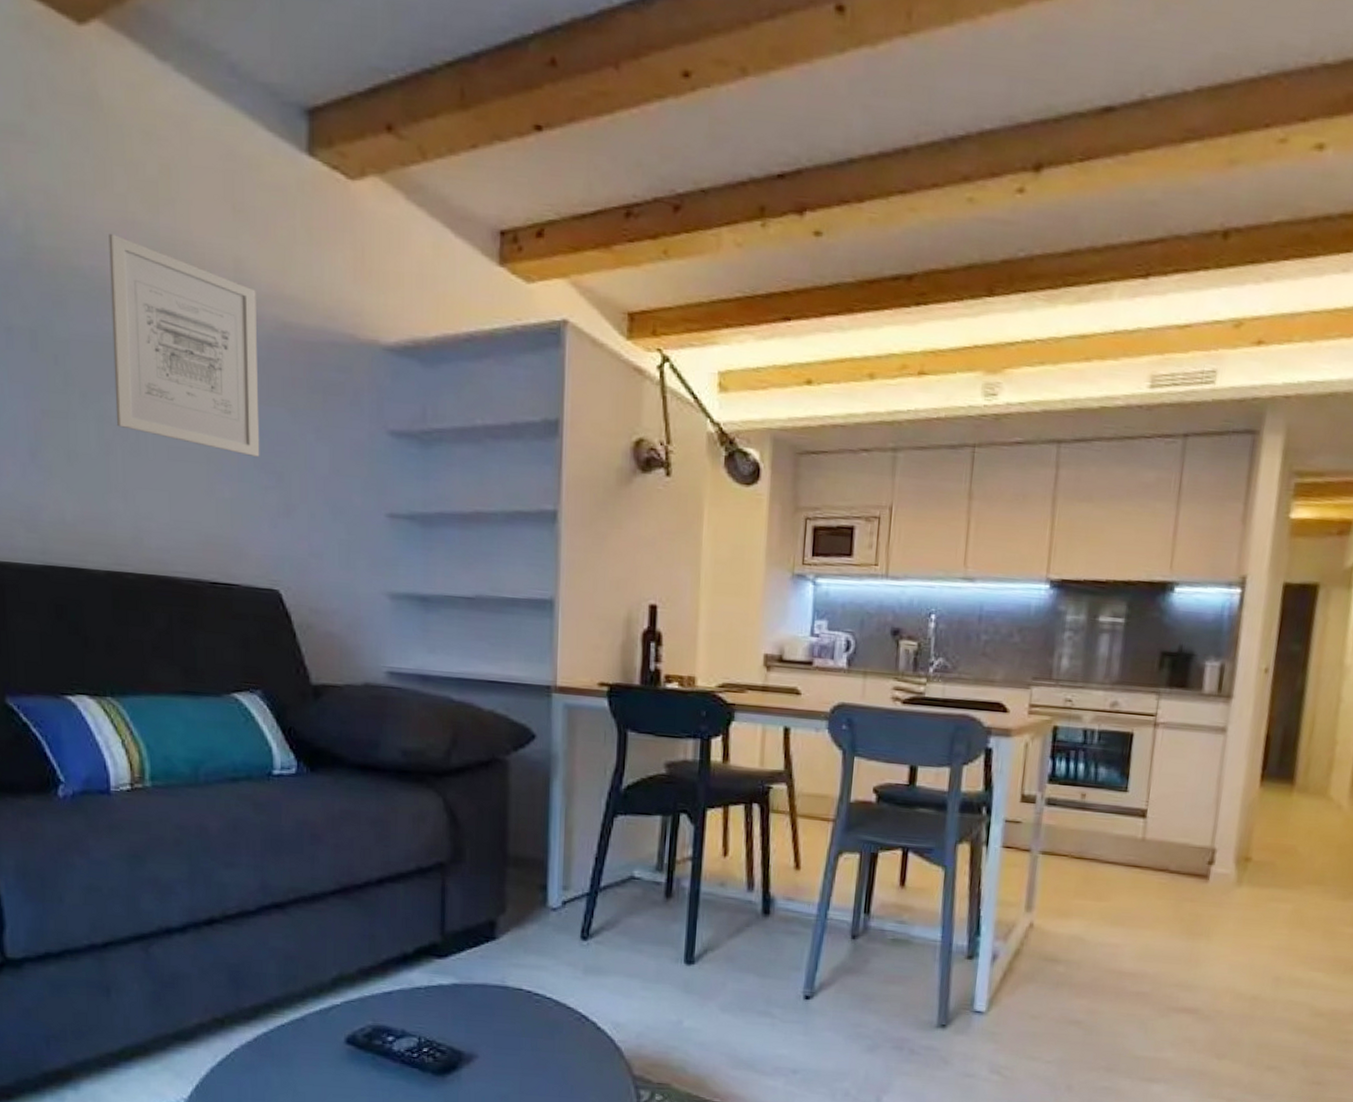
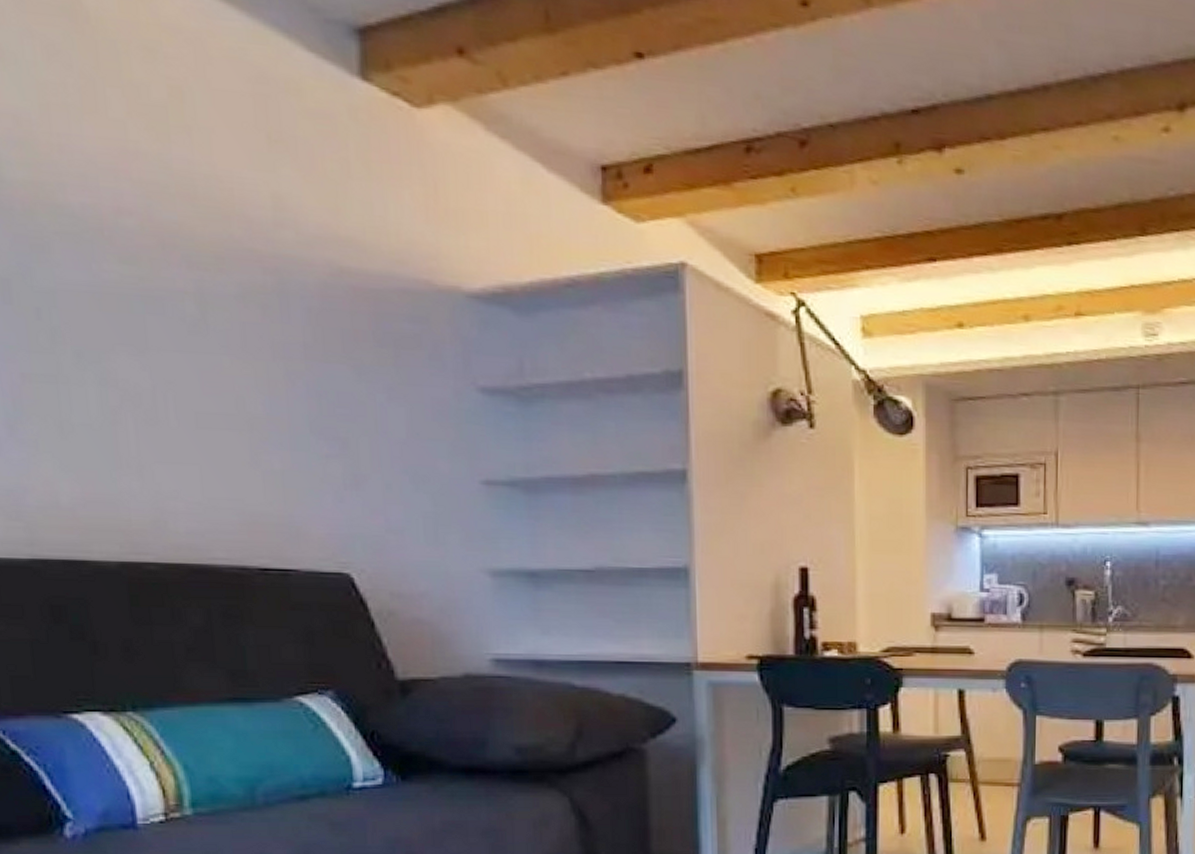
wall art: present [108,233,260,457] -> none [104,165,317,421]

